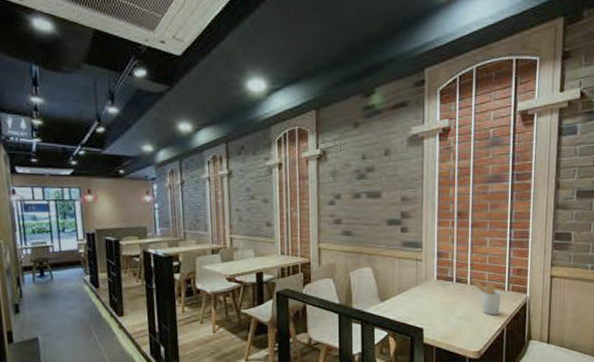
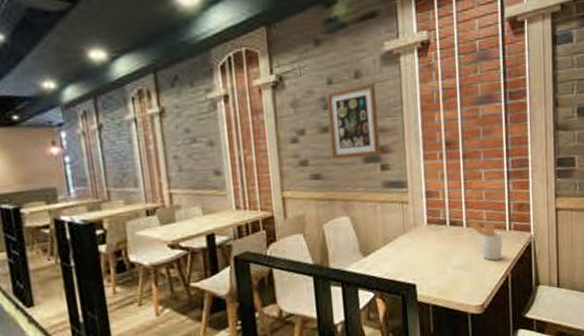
wall art: none [360,159,402,220] -> present [326,82,380,159]

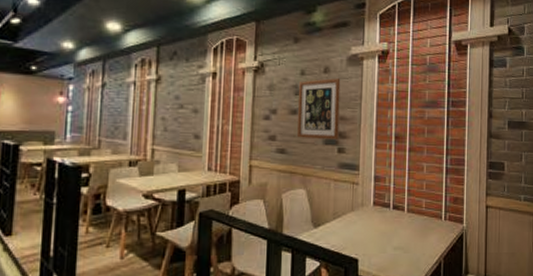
utensil holder: present [468,221,503,261] -> none [409,208,439,247]

